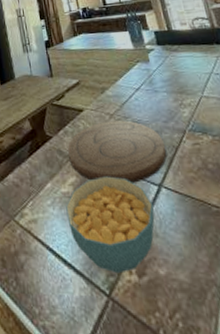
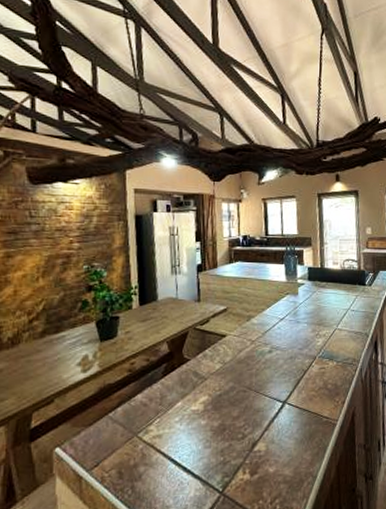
cereal bowl: present [66,176,155,274] -> none [193,395,275,475]
cutting board: present [68,120,168,183] -> none [204,346,296,401]

